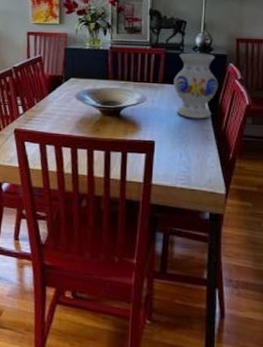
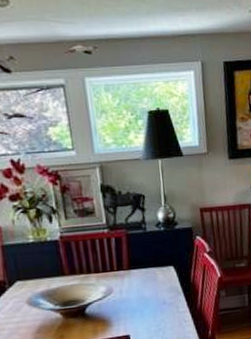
vase: present [174,52,218,119] -> none [140,228,188,303]

